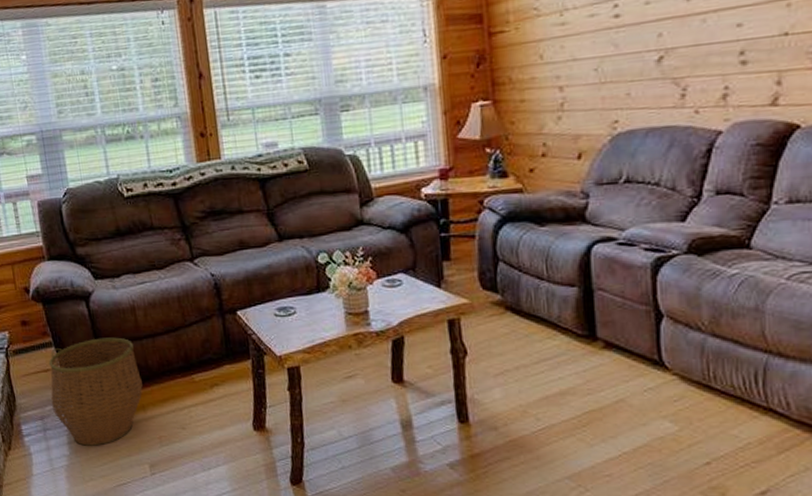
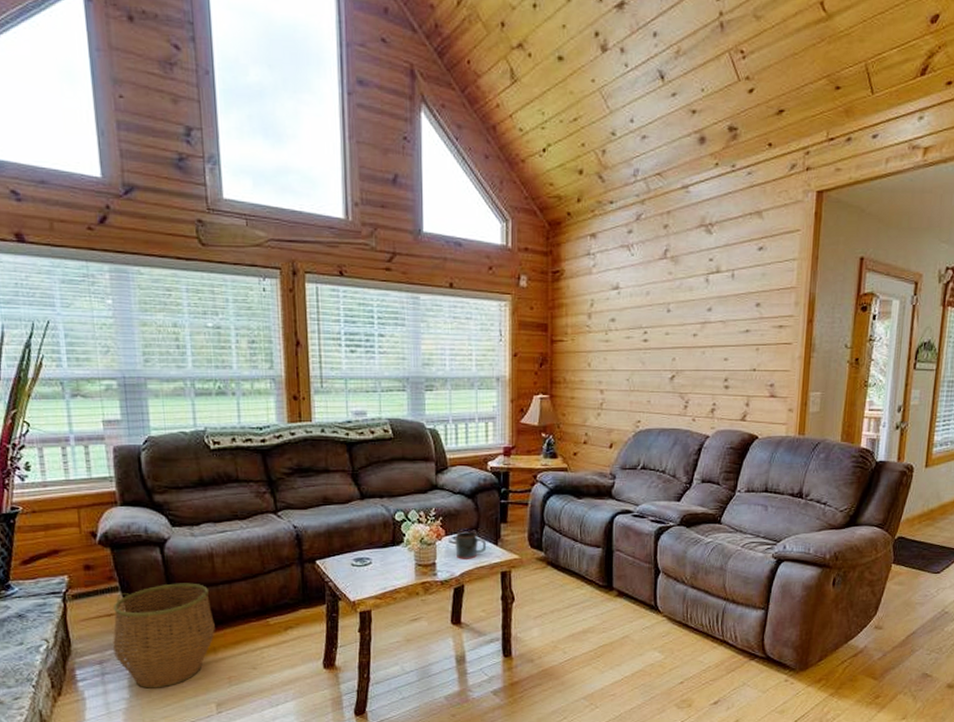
mug: none [388,272,428,307] -> present [455,531,487,561]

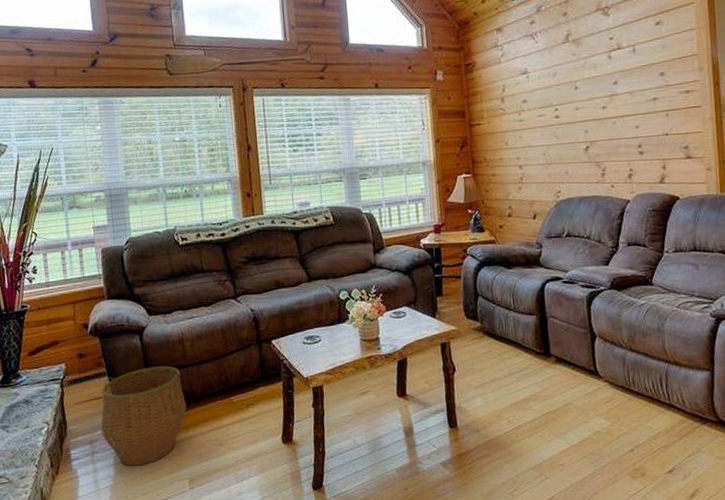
mug: present [455,531,487,561] -> none [395,305,426,334]

